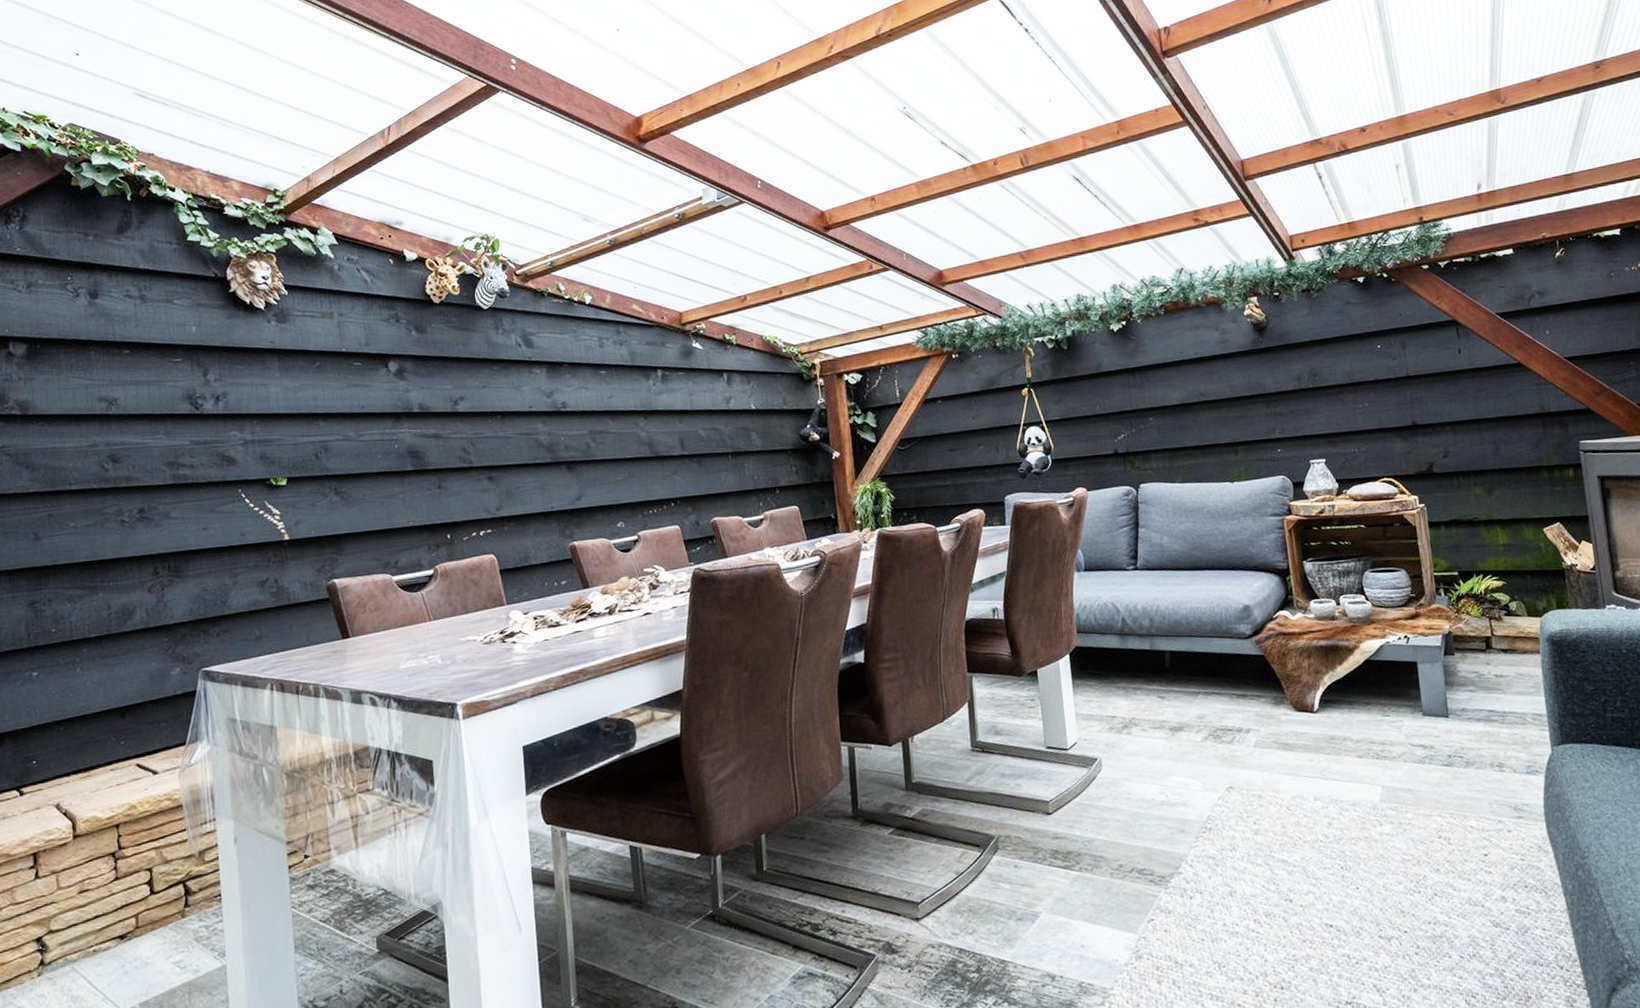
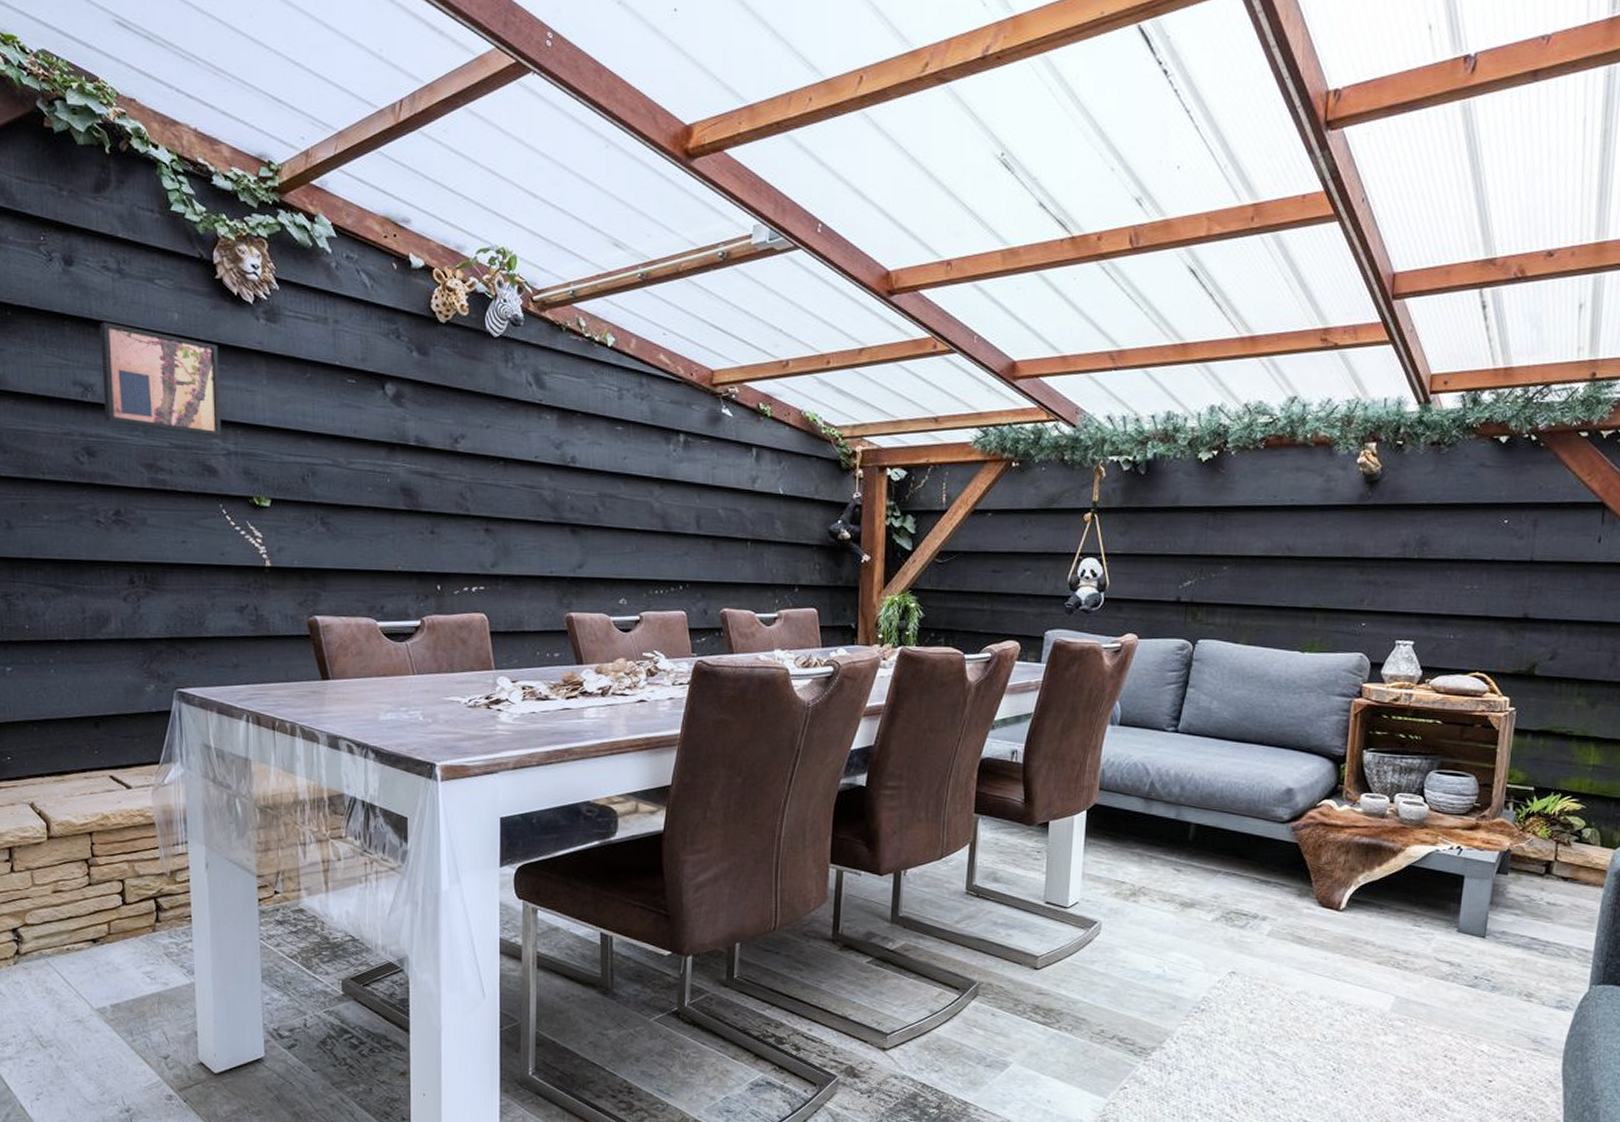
wall art: none [123,342,239,430] -> present [100,322,222,437]

